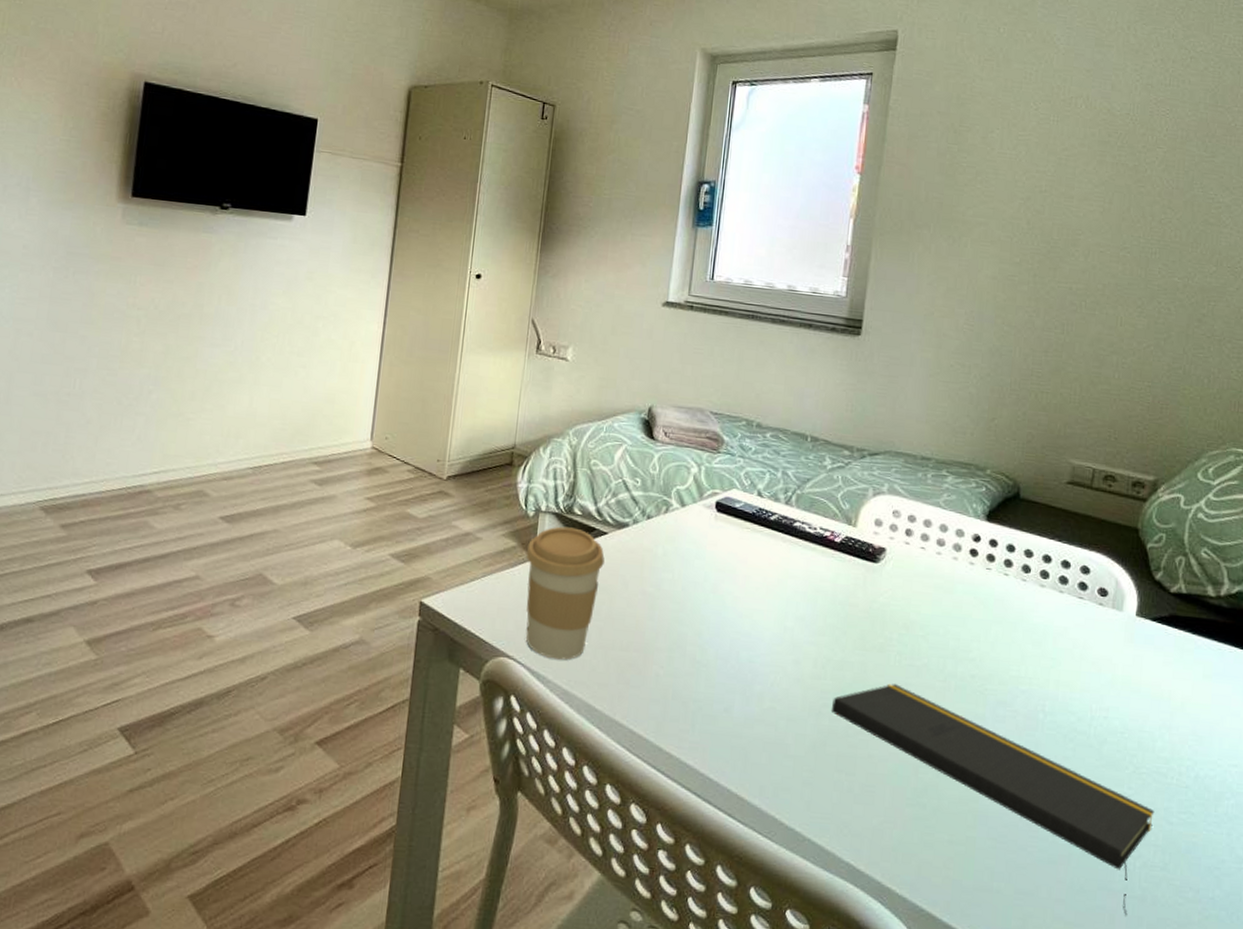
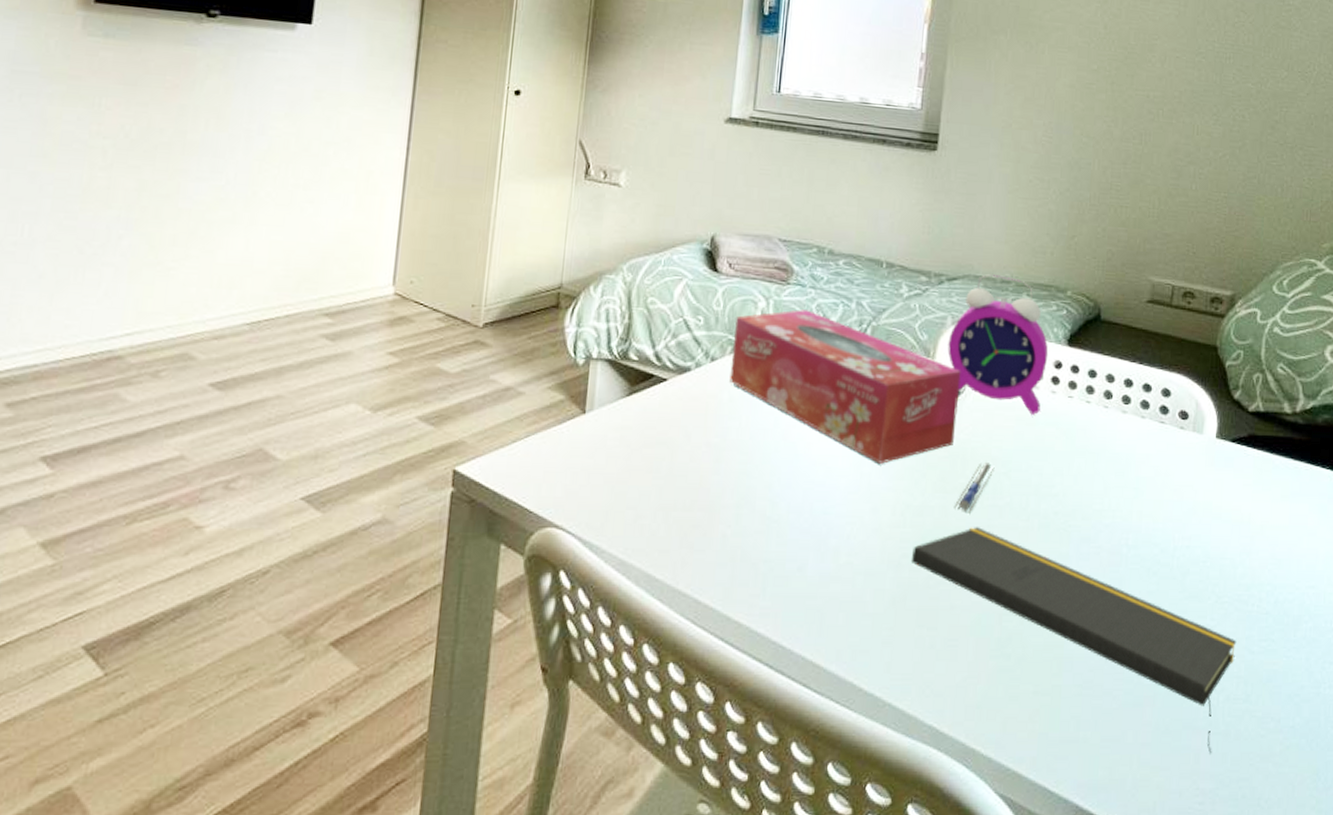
coffee cup: present [526,526,605,660] -> none [575,374,664,526]
tissue box: none [664,476,881,620] -> present [729,309,961,464]
alarm clock: none [868,450,968,584] -> present [947,273,1049,415]
pen: none [872,625,913,671] -> present [953,463,995,514]

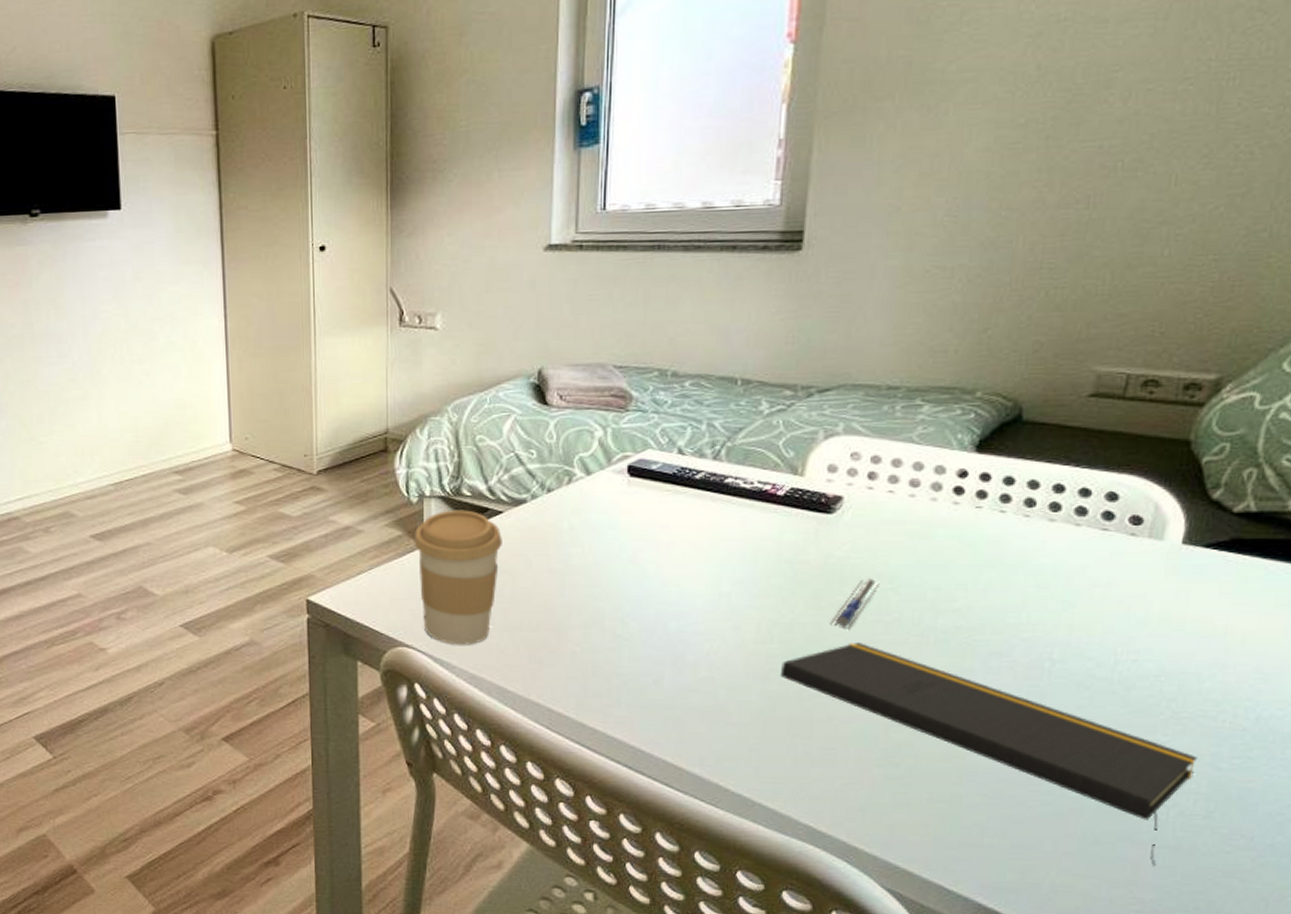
coffee cup: none [575,374,664,526] -> present [414,510,502,645]
tissue box: present [729,309,961,464] -> none [569,435,837,583]
alarm clock: present [947,273,1049,415] -> none [818,380,950,528]

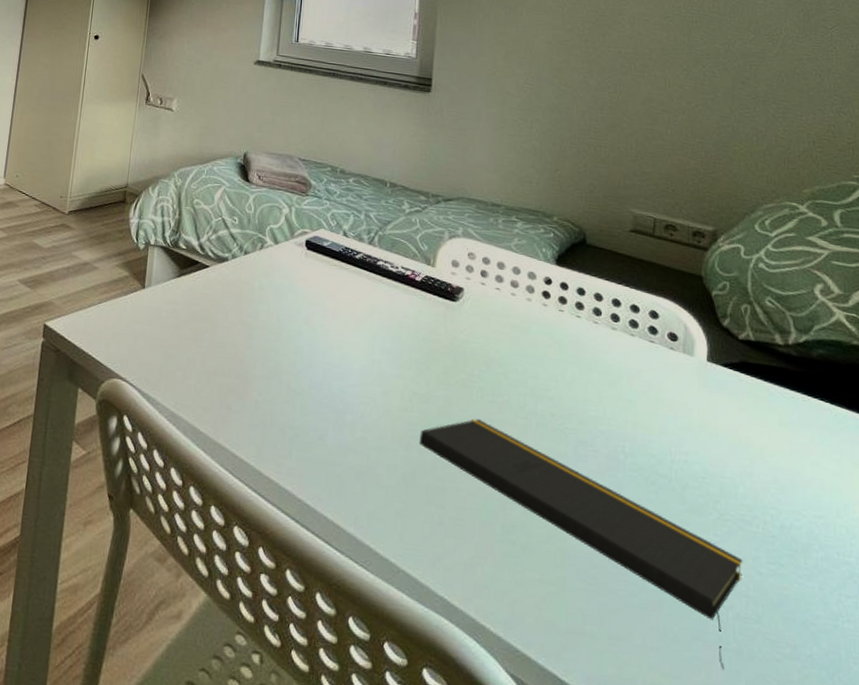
coffee cup: present [414,510,502,645] -> none [137,259,207,384]
pen: present [829,579,880,630] -> none [456,362,493,406]

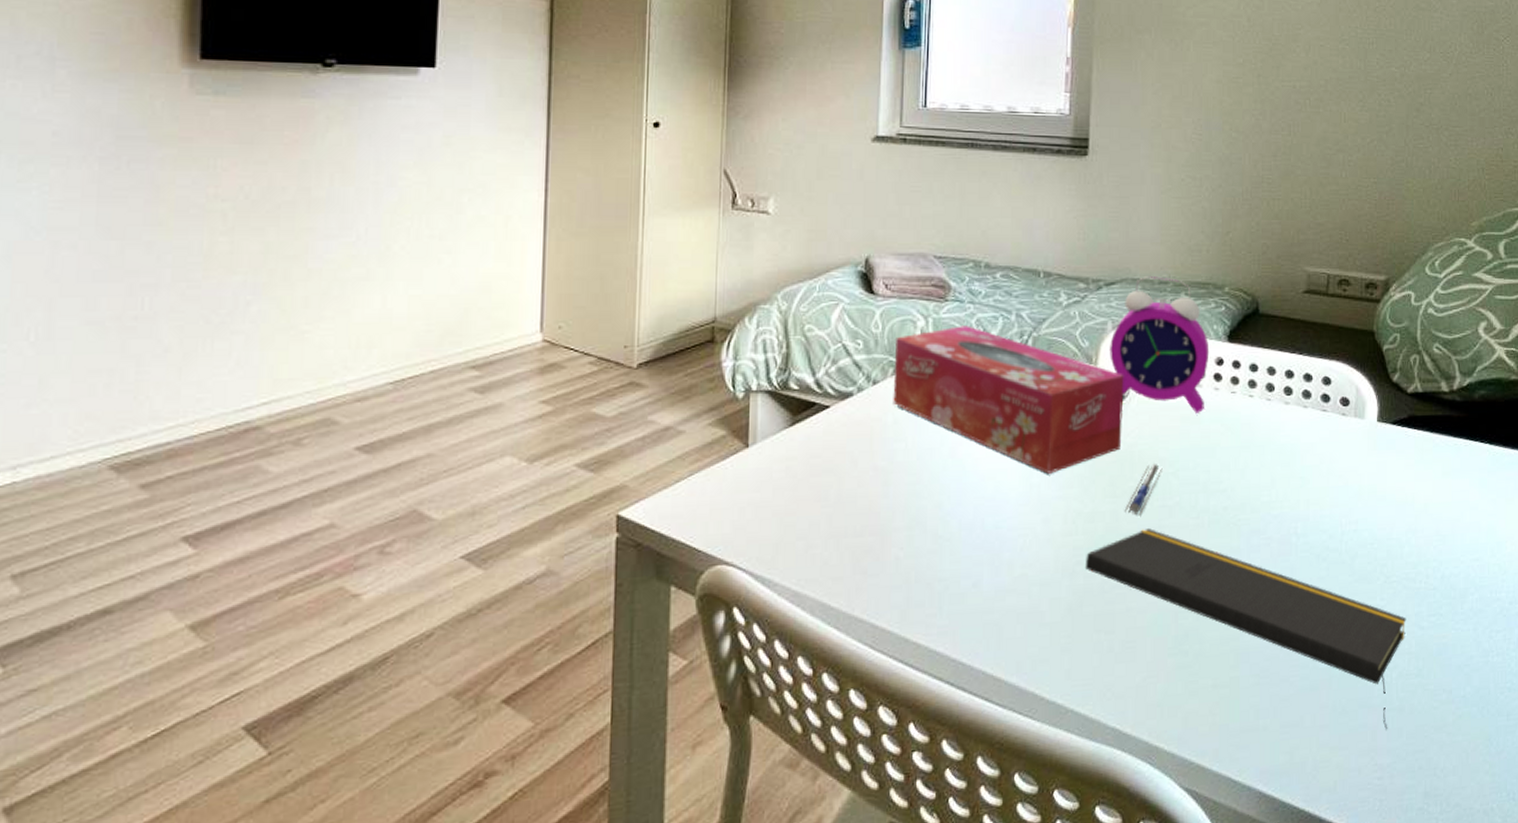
tissue box: none [260,217,459,354] -> present [893,326,1124,474]
alarm clock: none [445,197,539,324] -> present [1108,275,1210,413]
pen: none [456,362,493,406] -> present [1124,464,1163,516]

